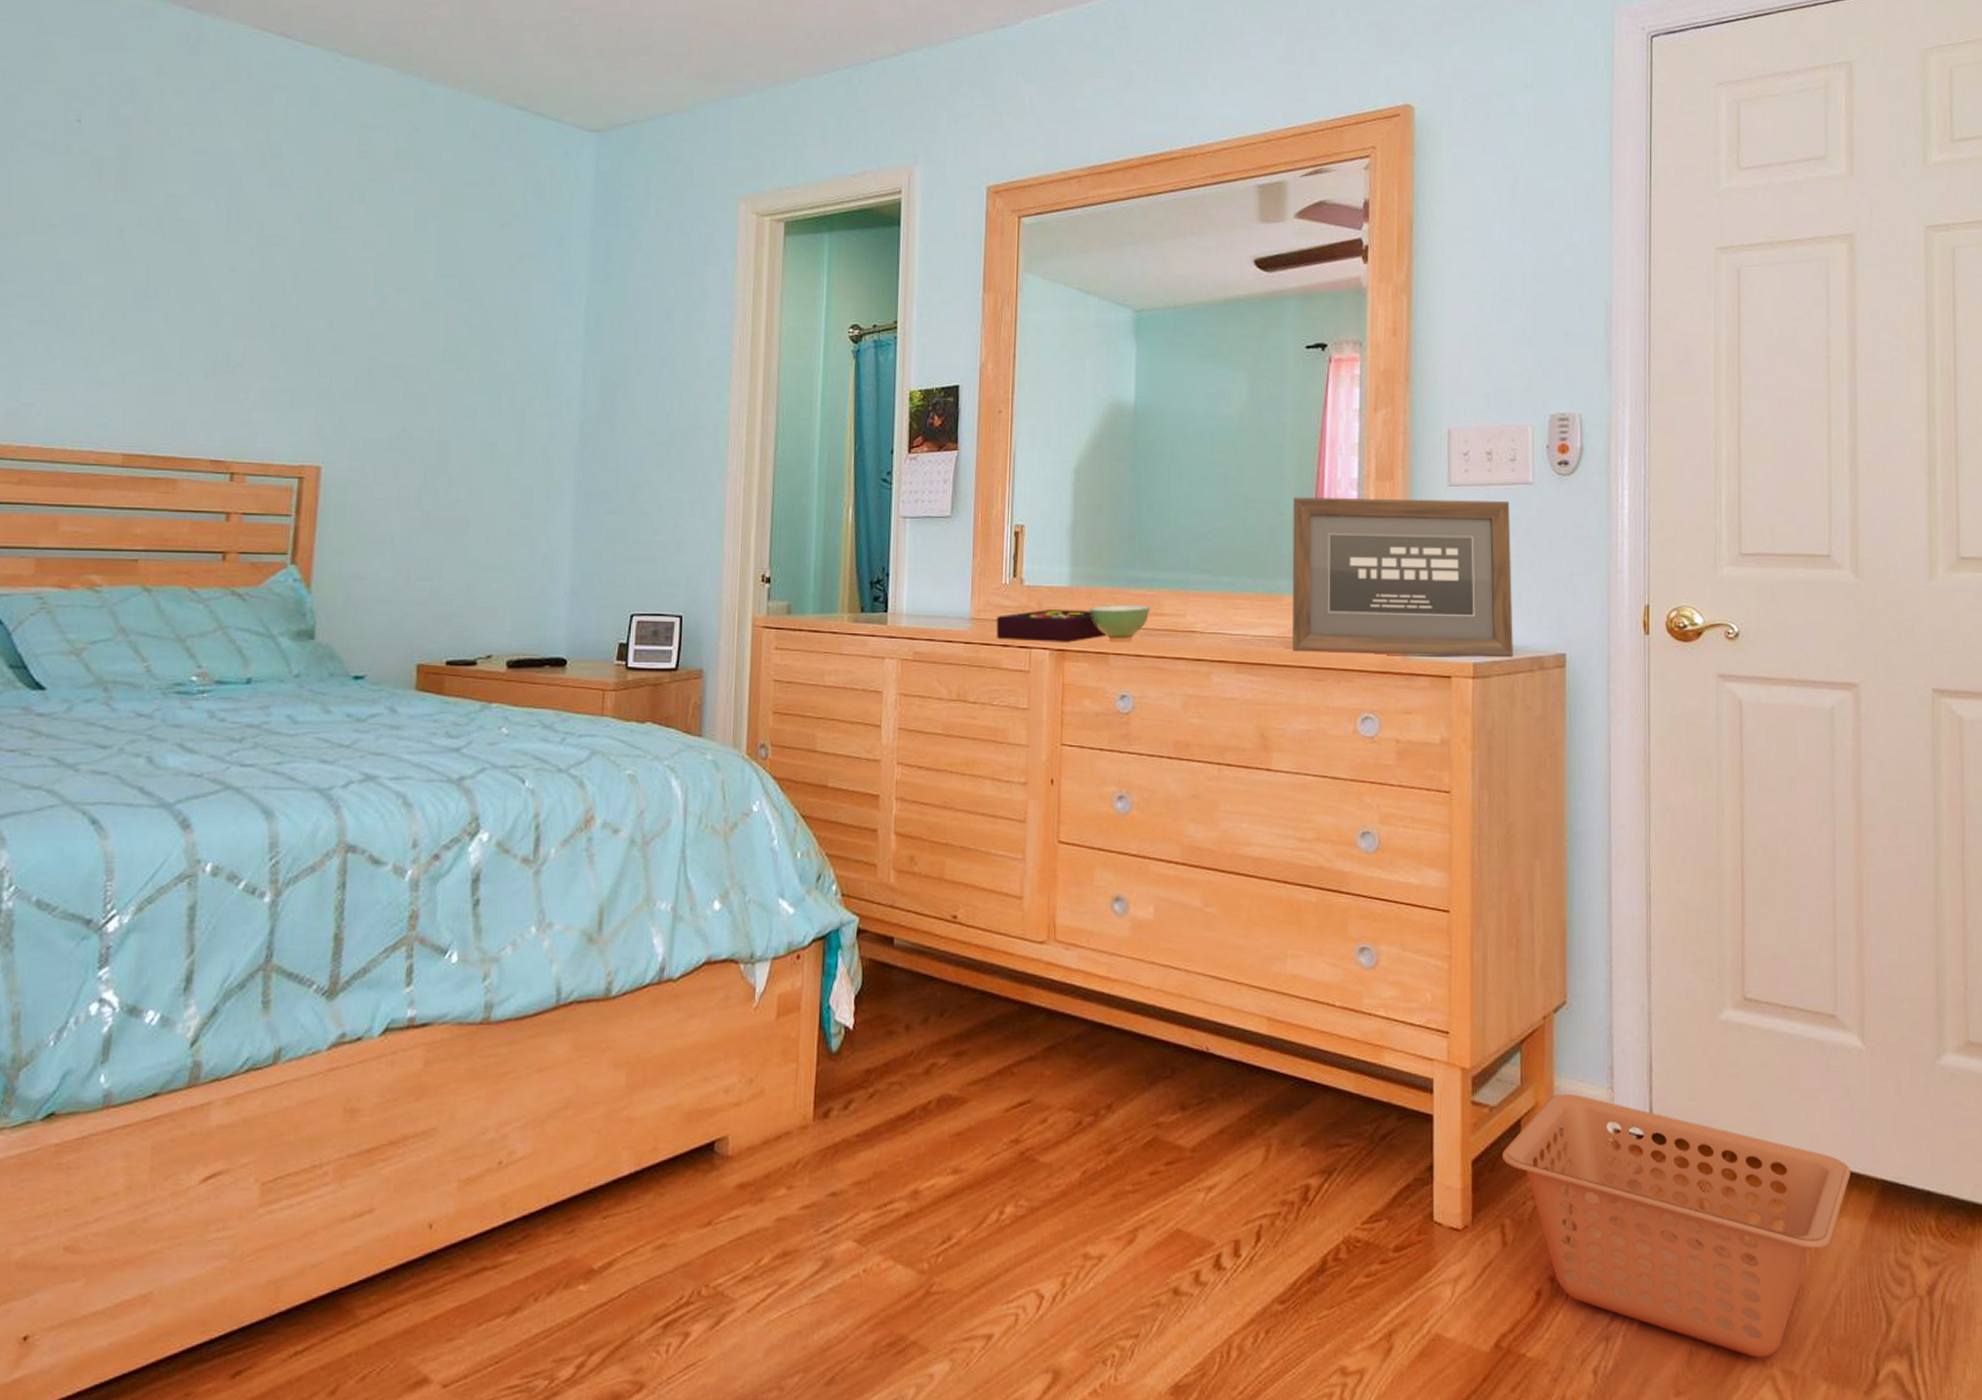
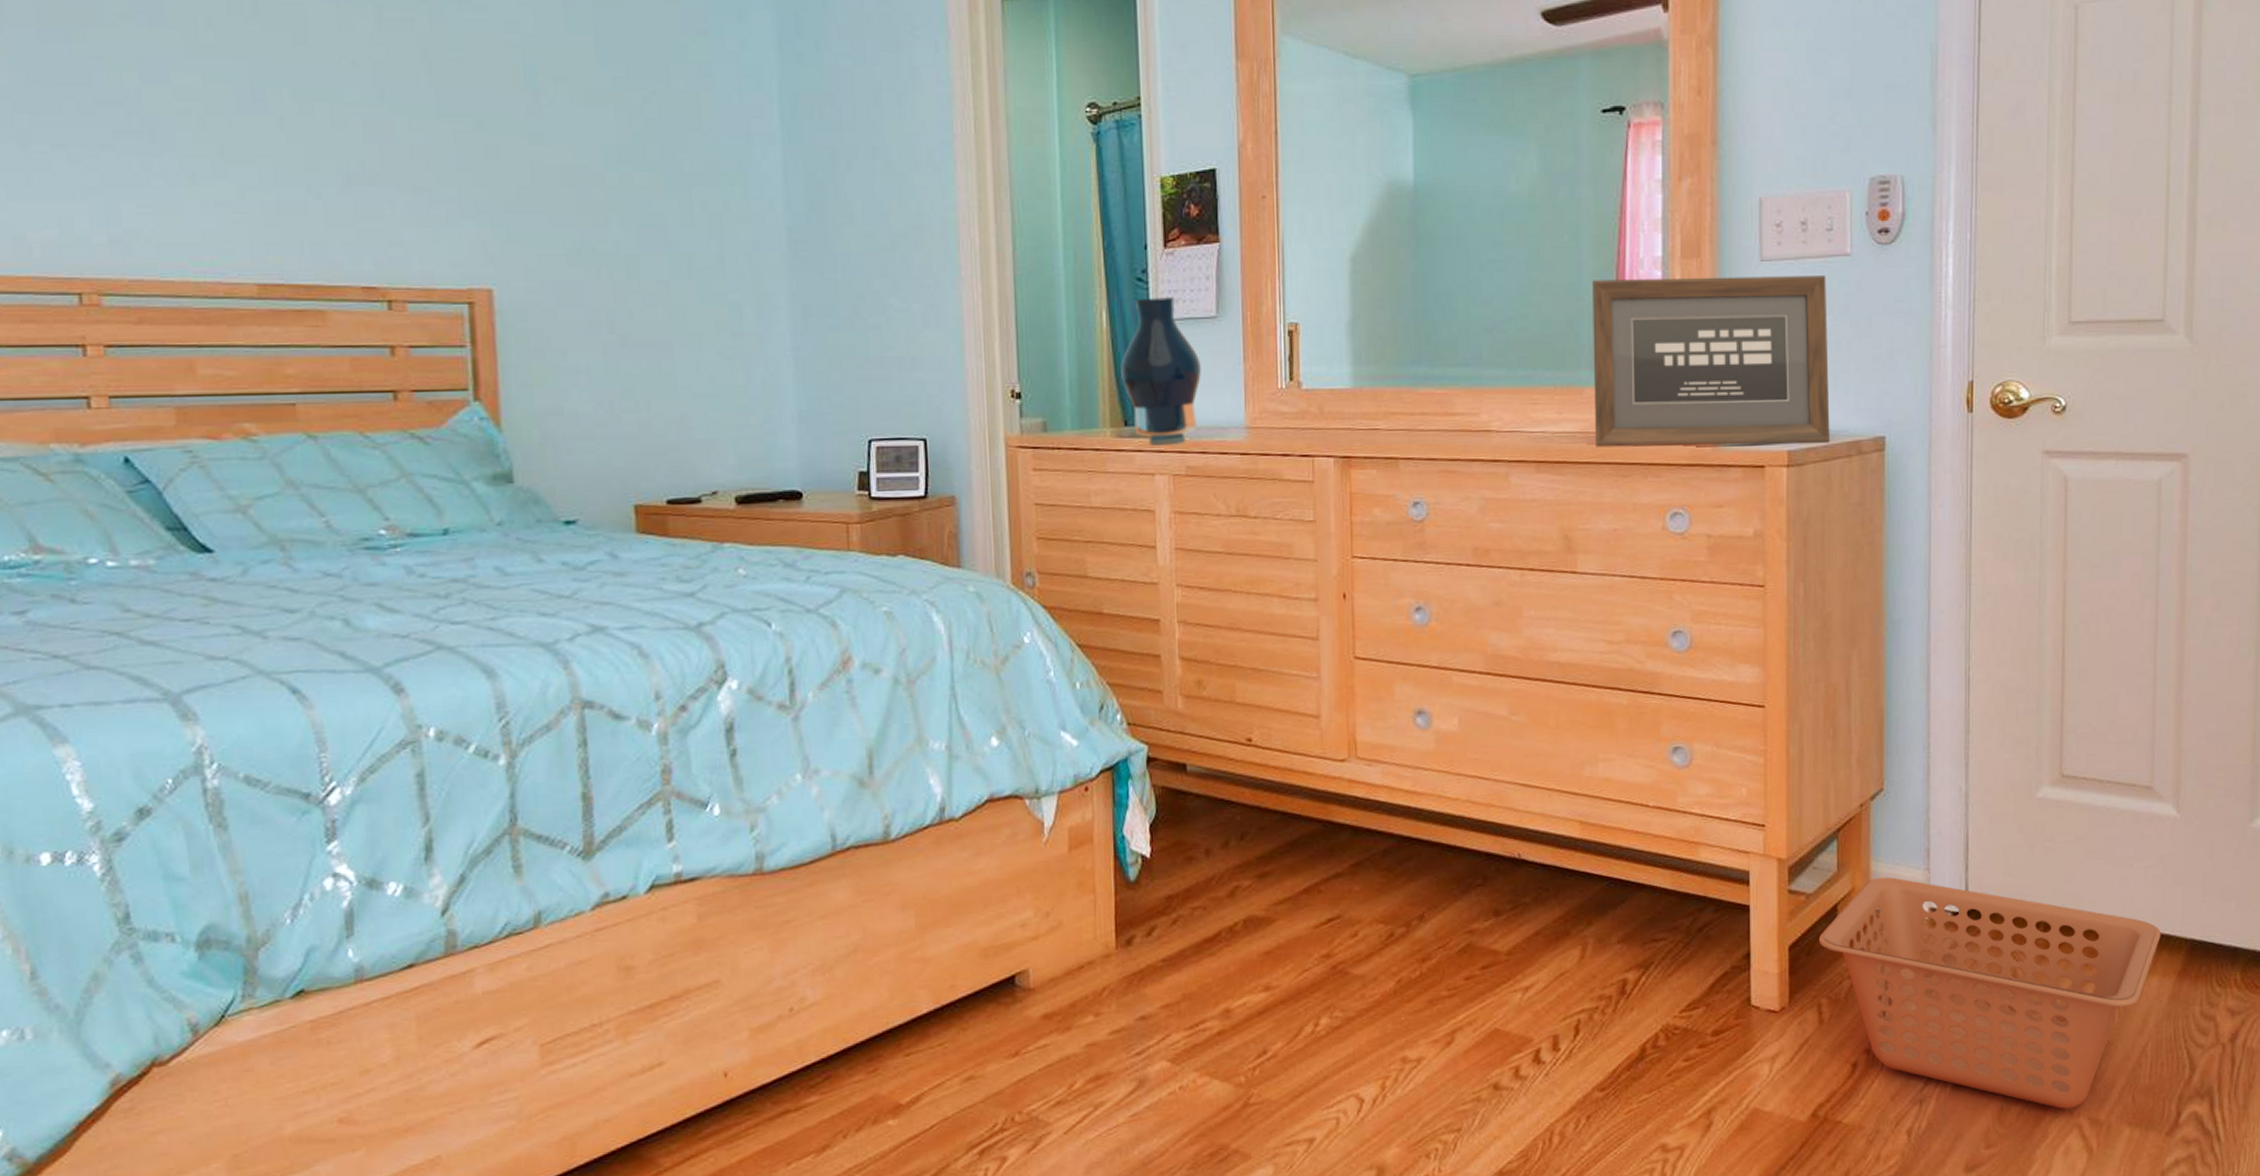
vase: none [861,497,934,633] -> present [1121,297,1201,447]
jewelry box: present [996,610,1107,643] -> none [1274,413,1395,450]
bowl: present [1089,604,1151,642] -> none [1375,404,1442,446]

